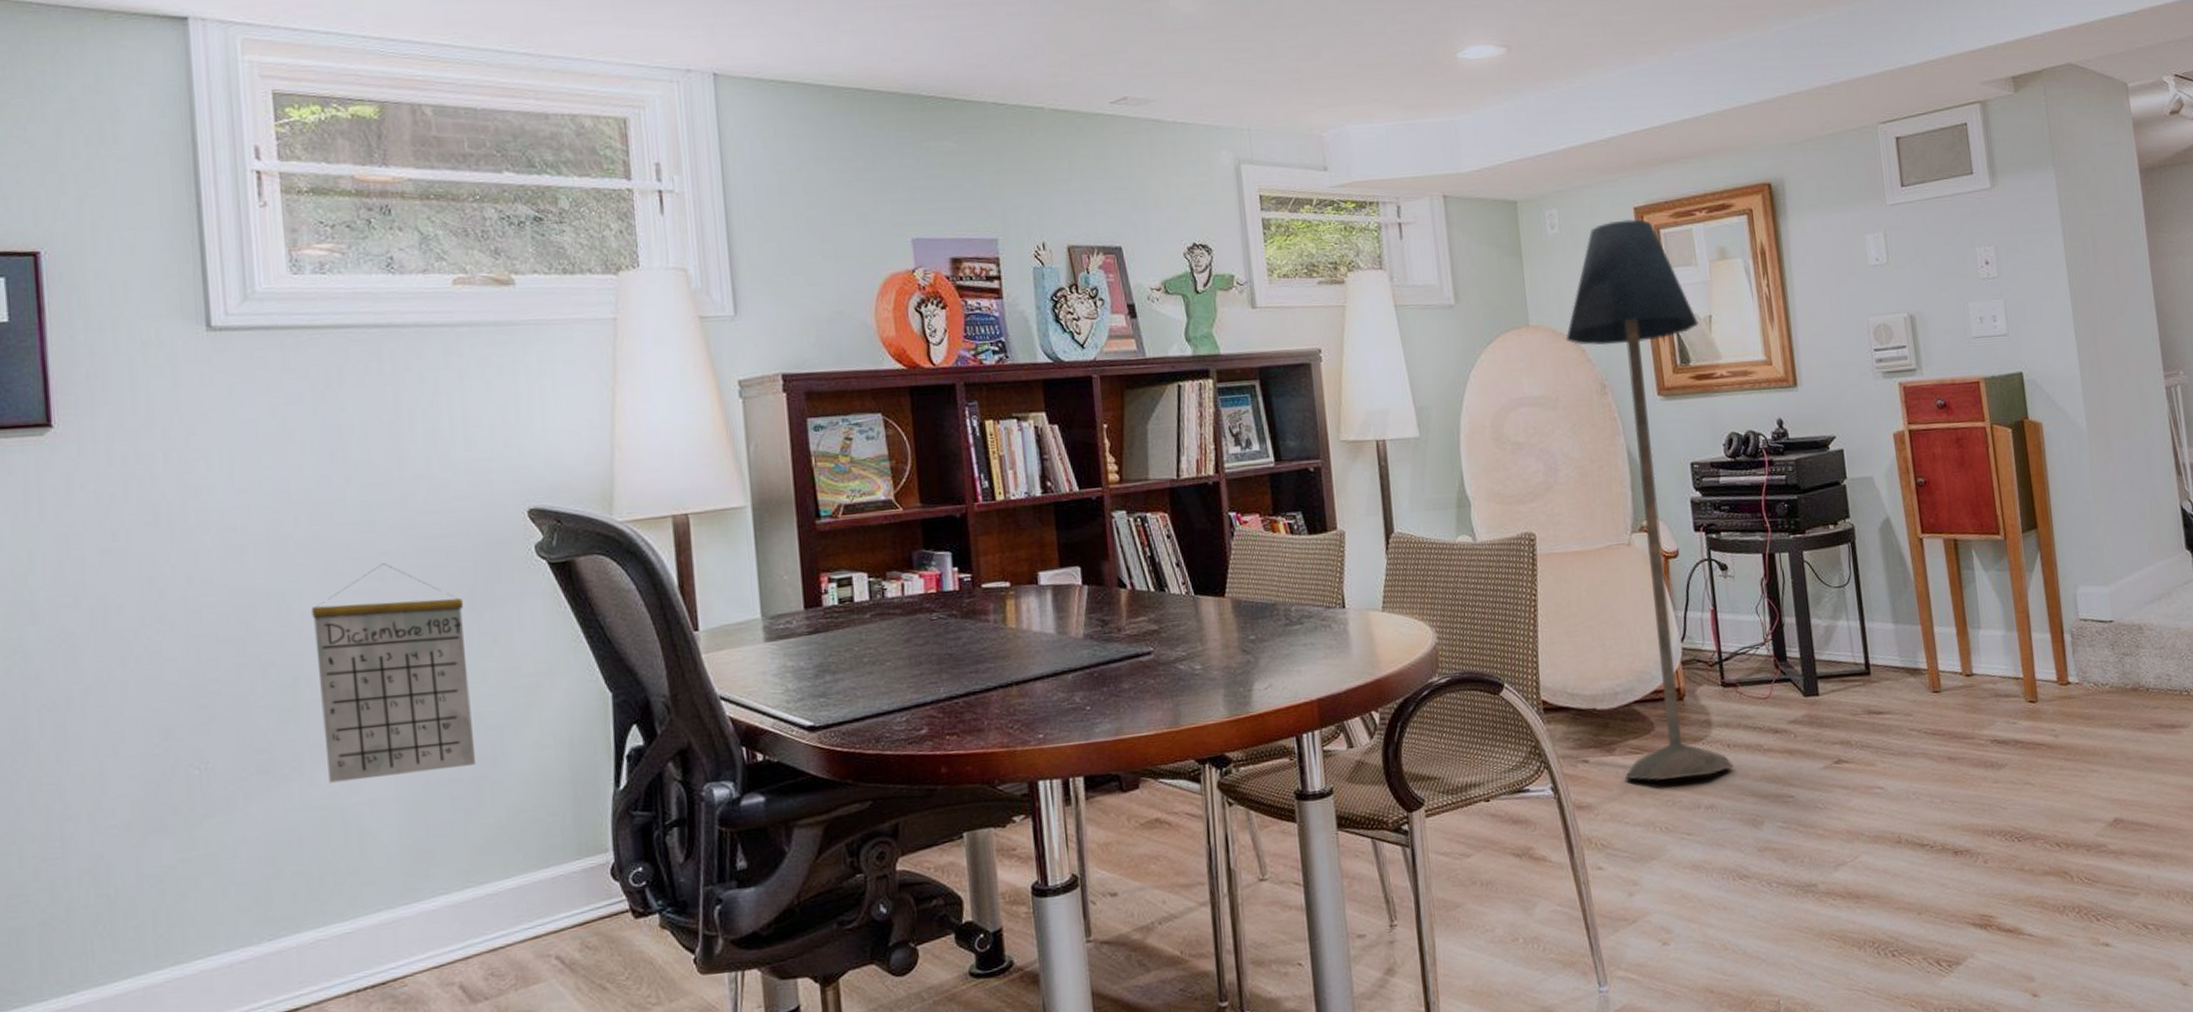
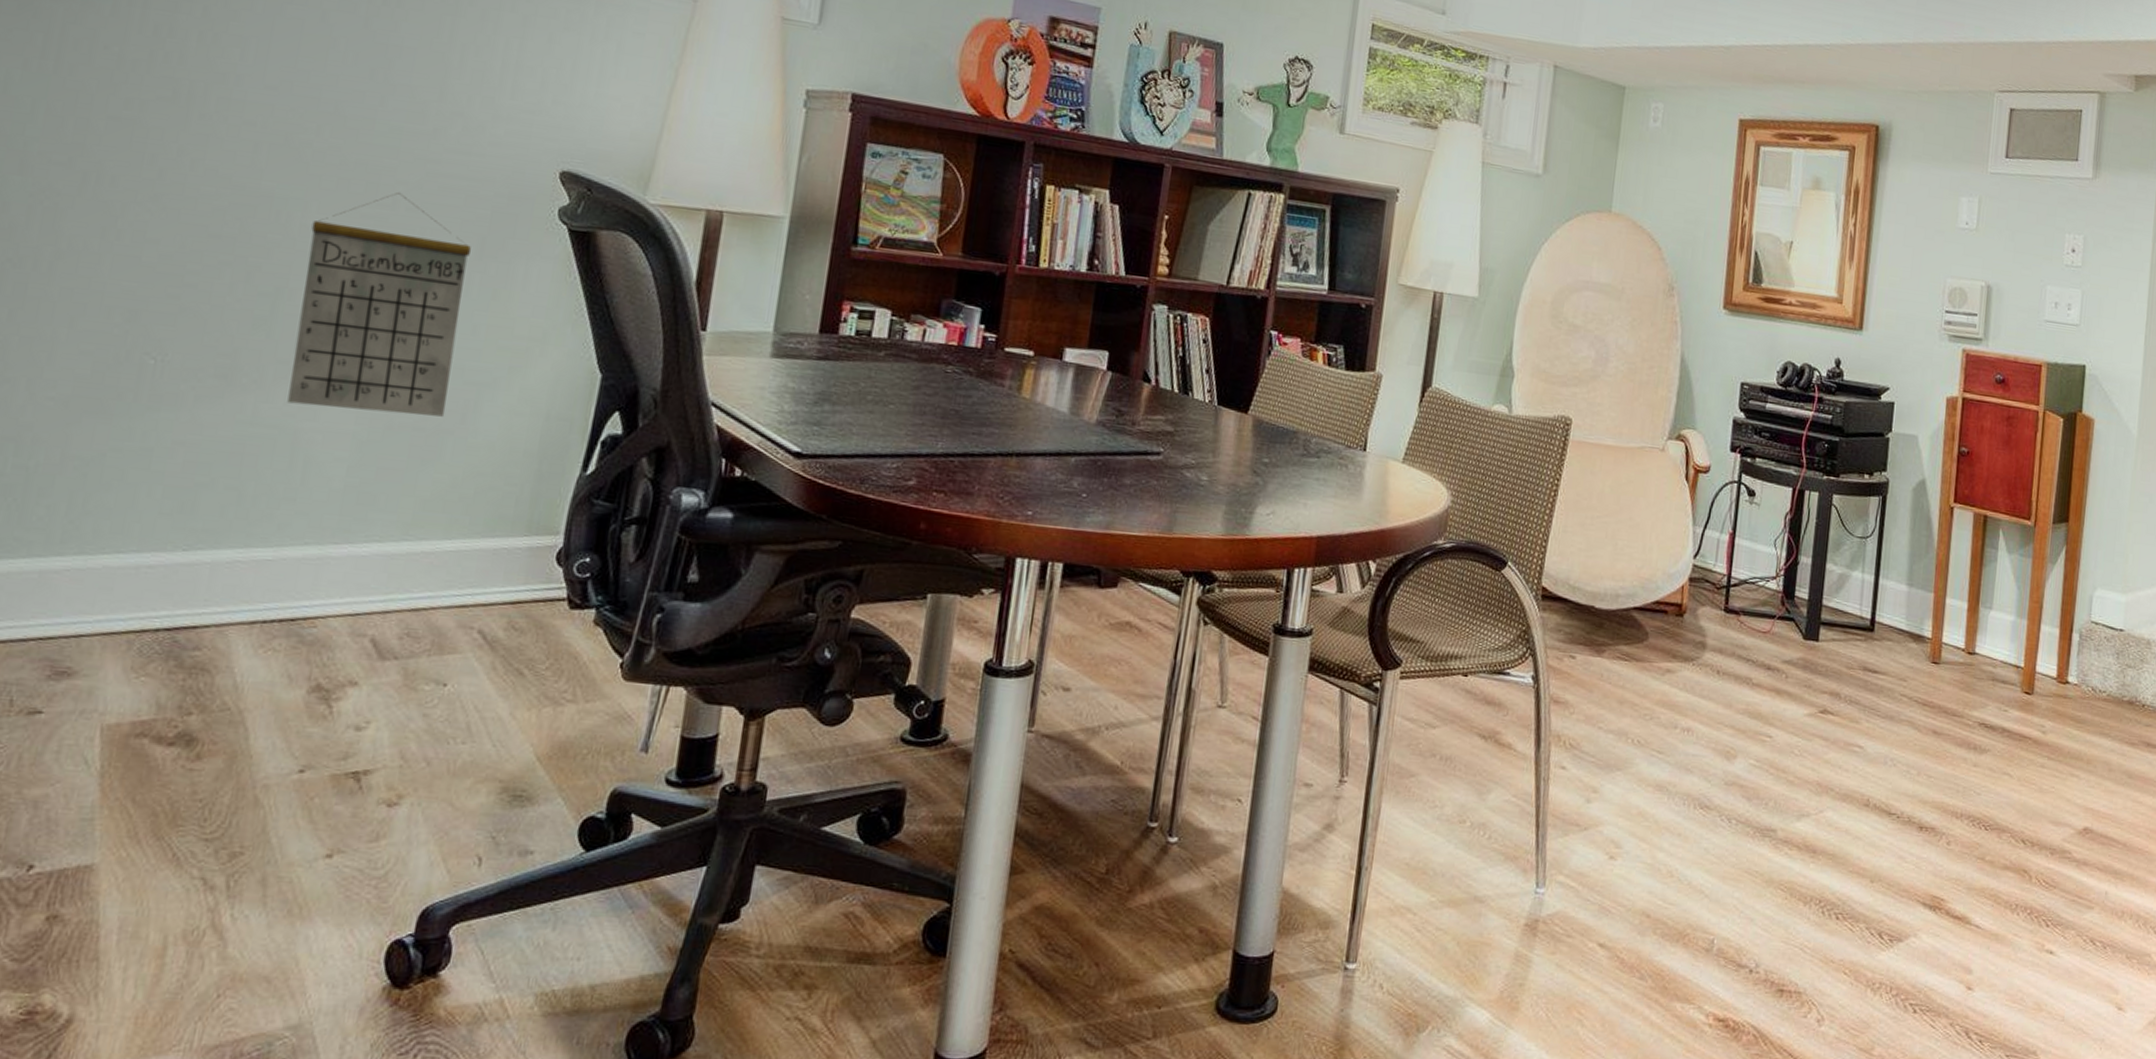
floor lamp: present [1565,219,1734,781] -> none [1609,127,1779,698]

